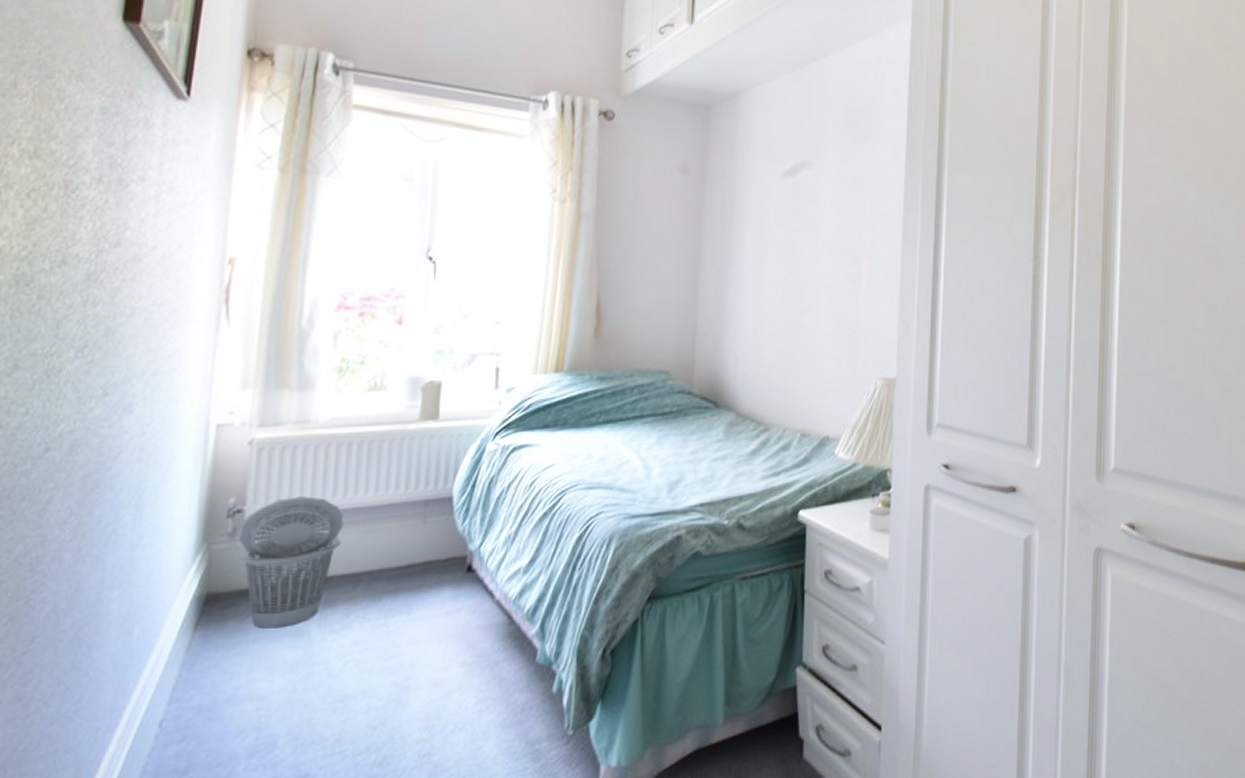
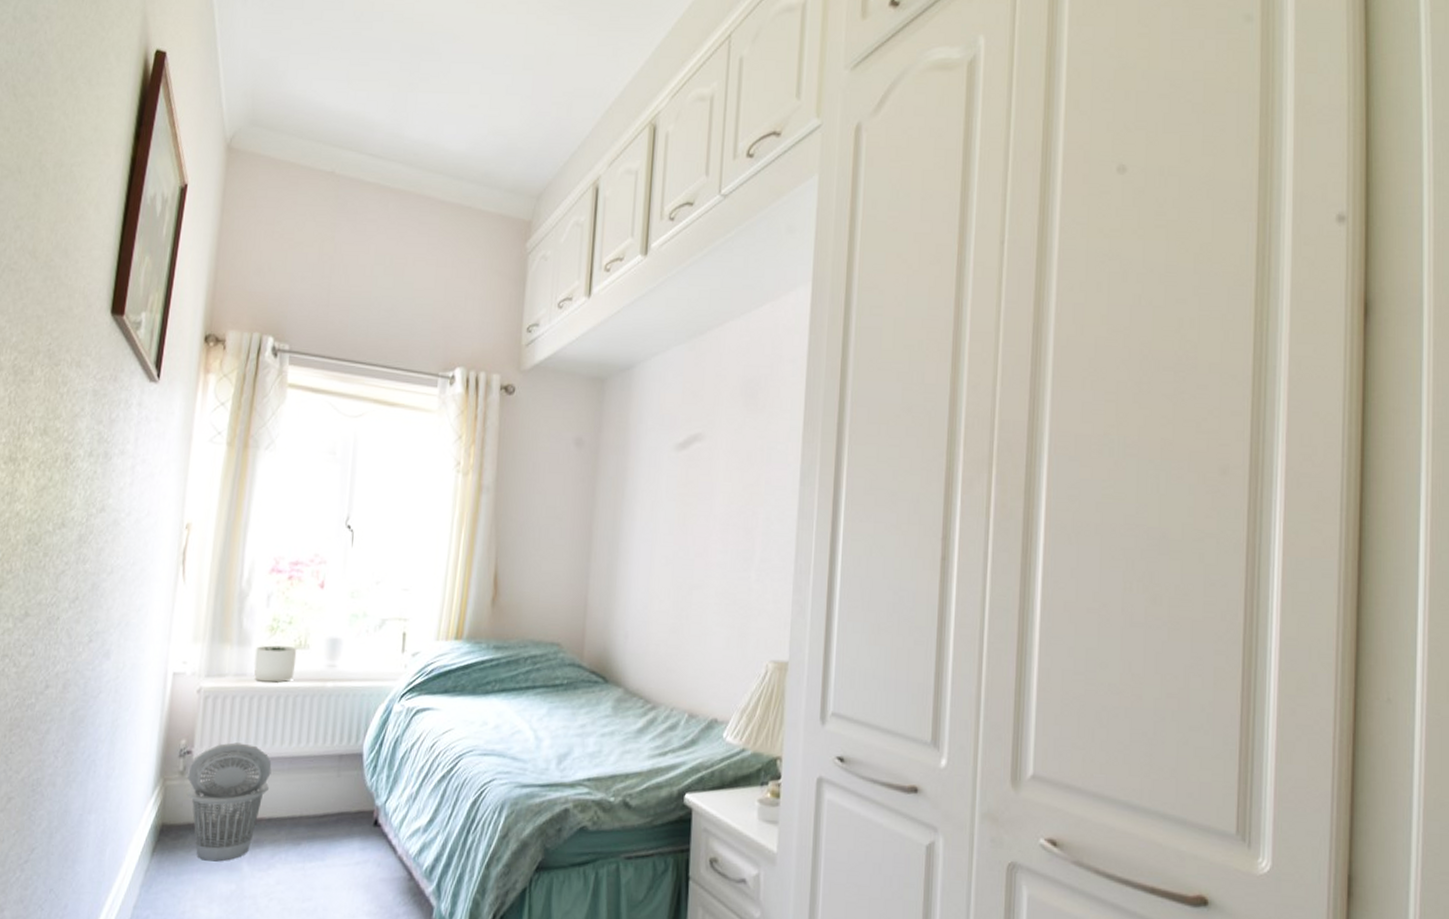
planter: none [319,388,372,428] -> present [254,645,297,683]
candle: present [414,379,443,421] -> none [332,641,357,680]

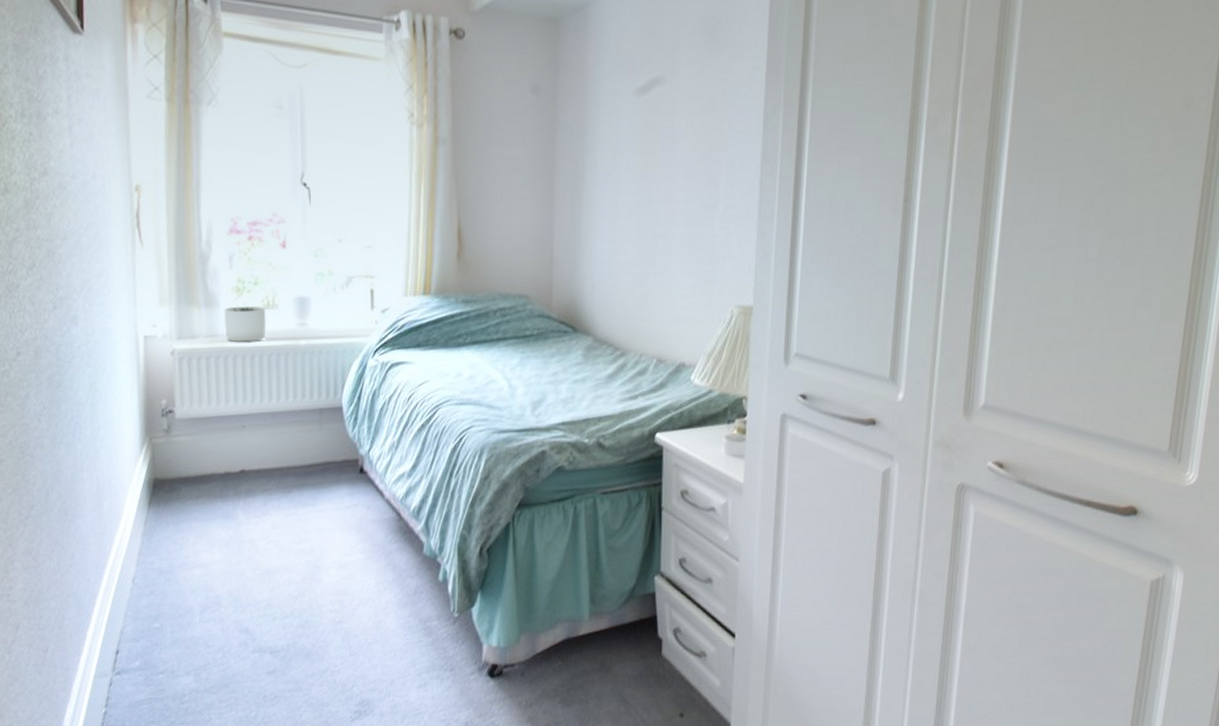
laundry basket: present [187,742,272,862] -> none [173,401,255,511]

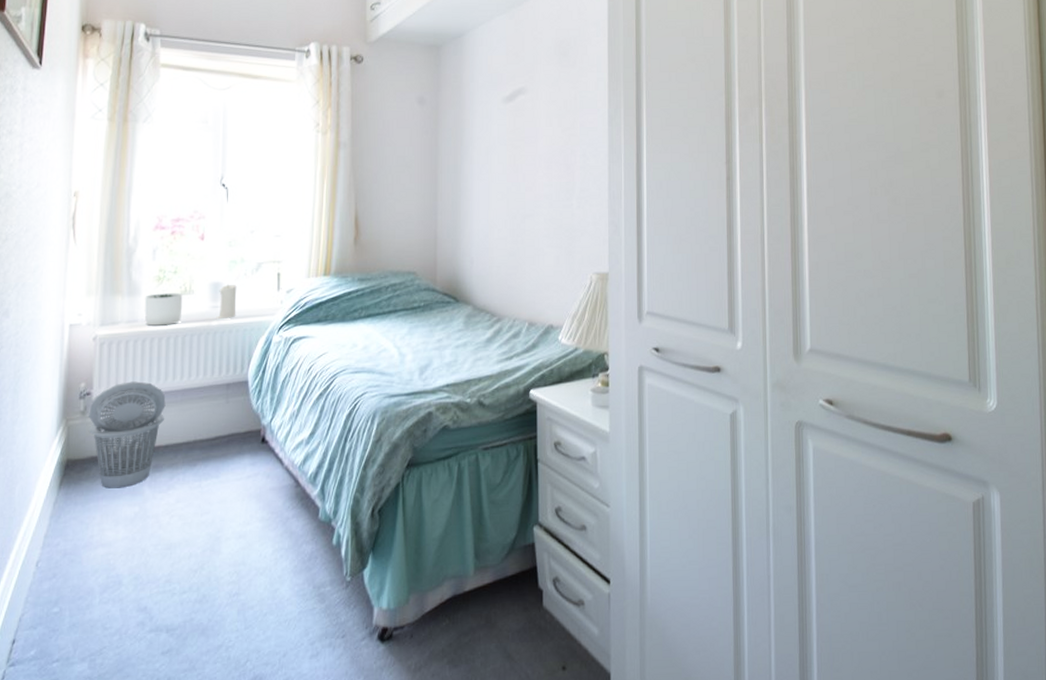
laundry basket: none [173,401,255,511] -> present [89,381,166,488]
candle: none [304,299,326,338] -> present [216,284,237,319]

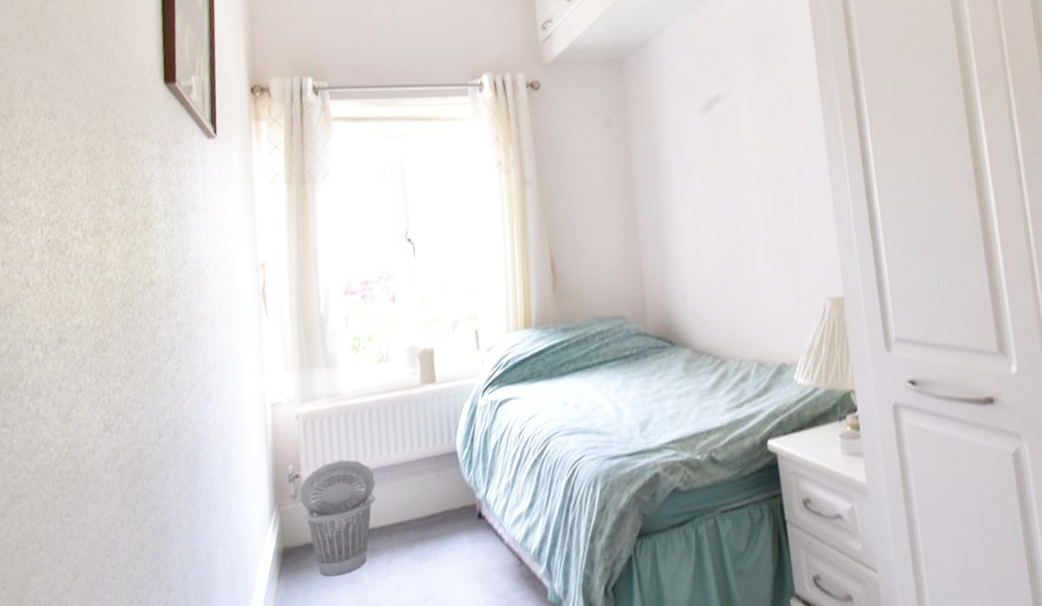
planter: present [144,293,183,326] -> none [342,361,382,399]

